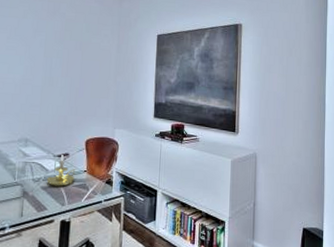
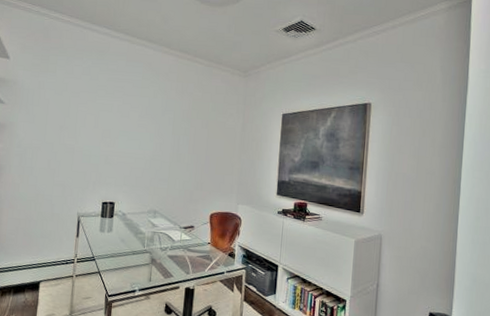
candle holder: present [46,155,76,187] -> none [173,227,200,256]

